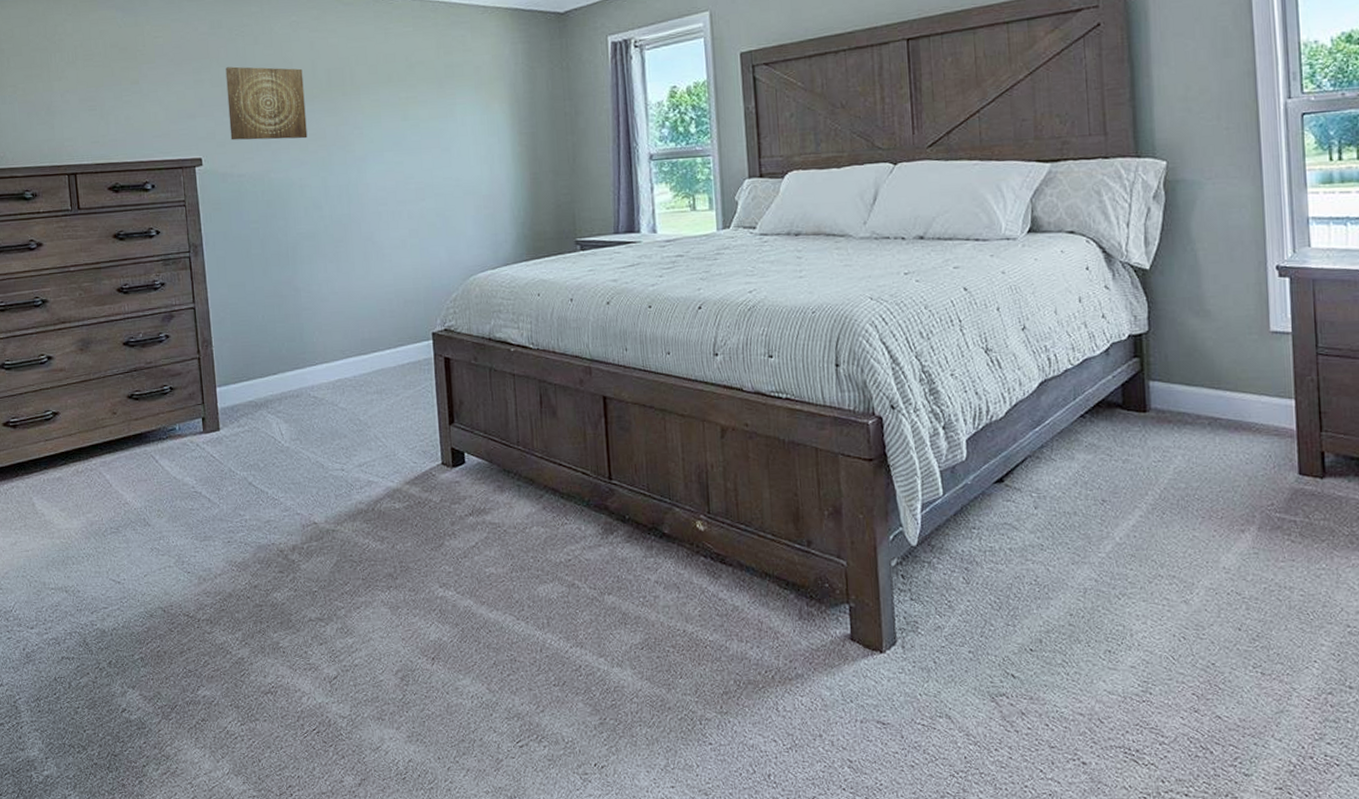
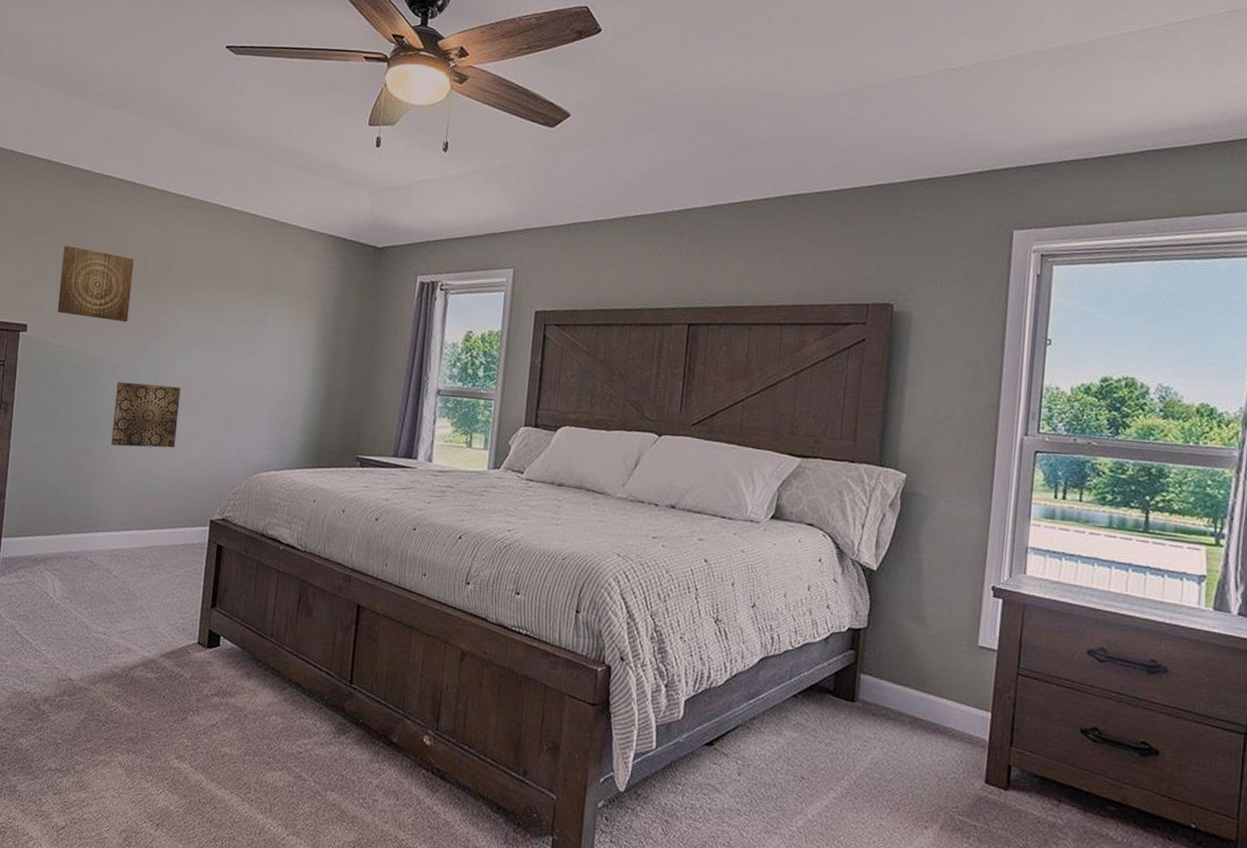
wall art: none [308,198,381,271] -> present [111,381,181,448]

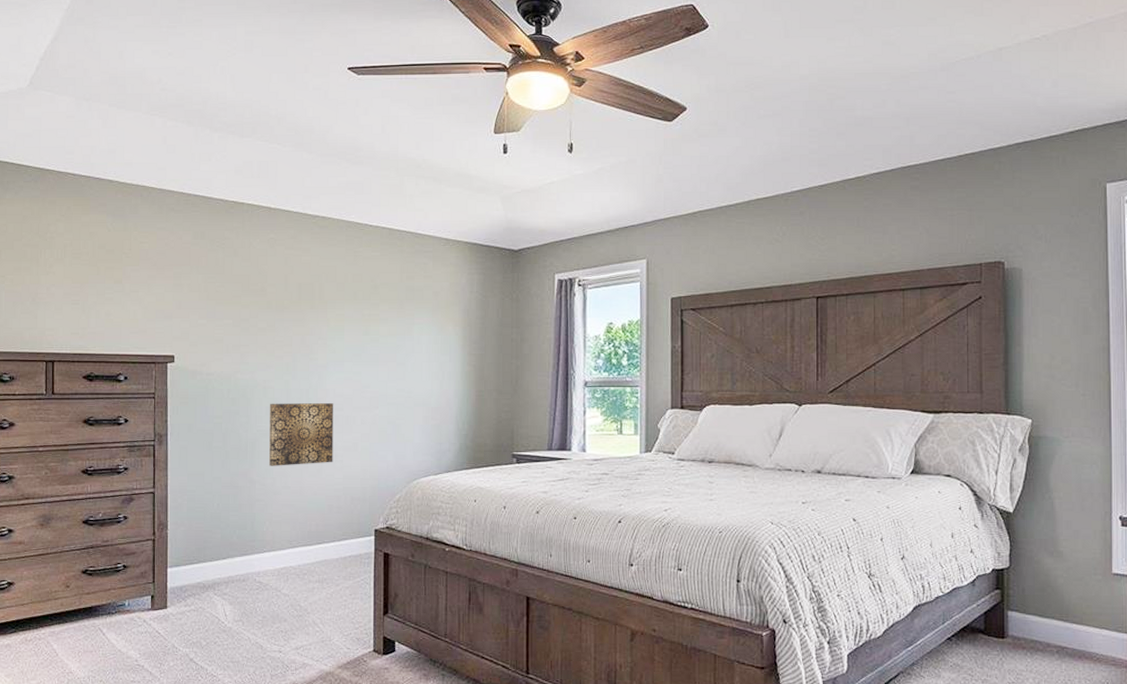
wall art: present [57,245,134,323] -> none [203,275,276,345]

